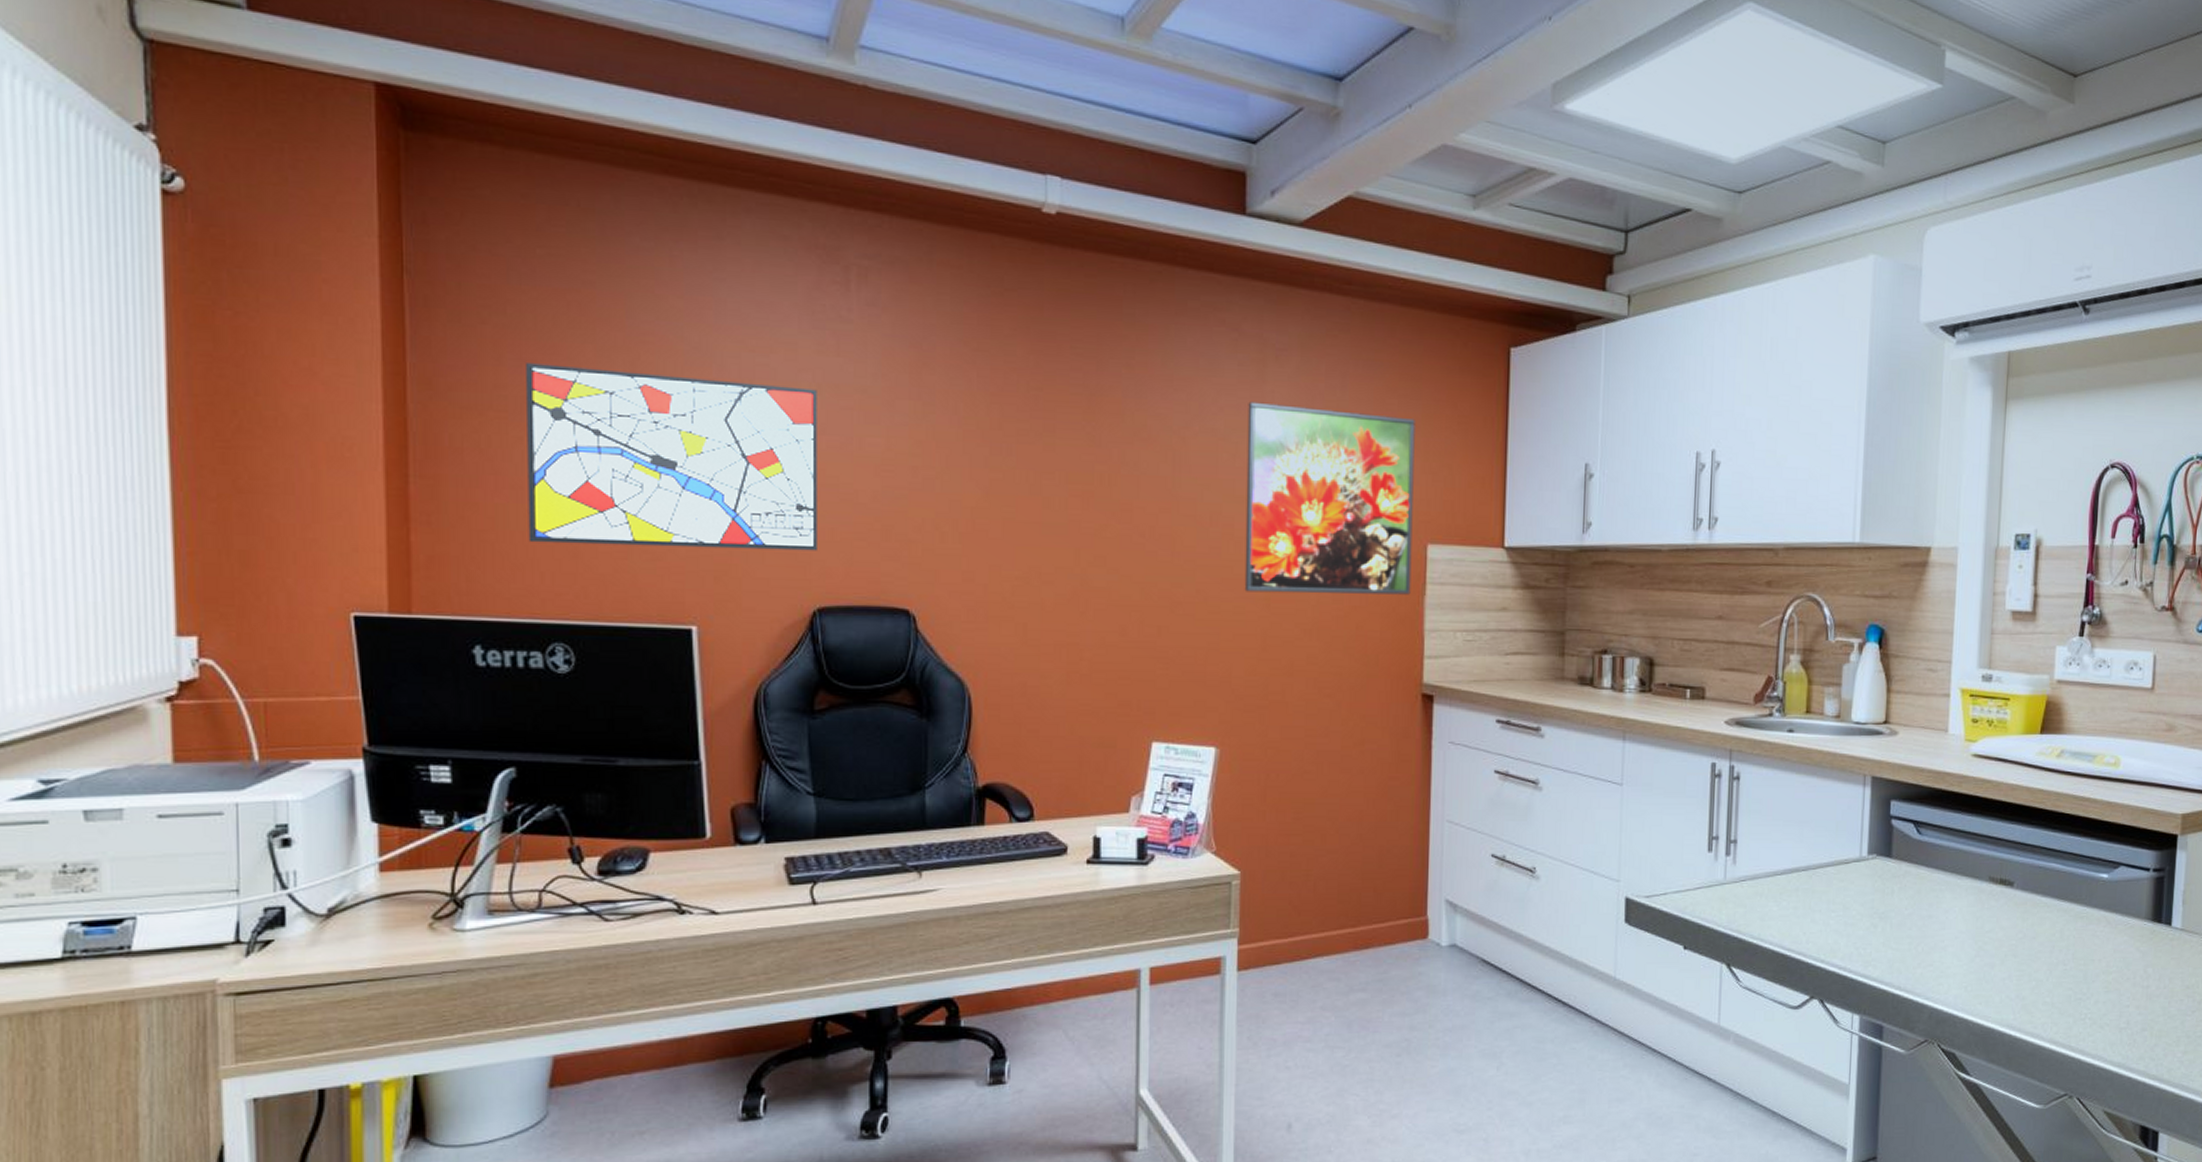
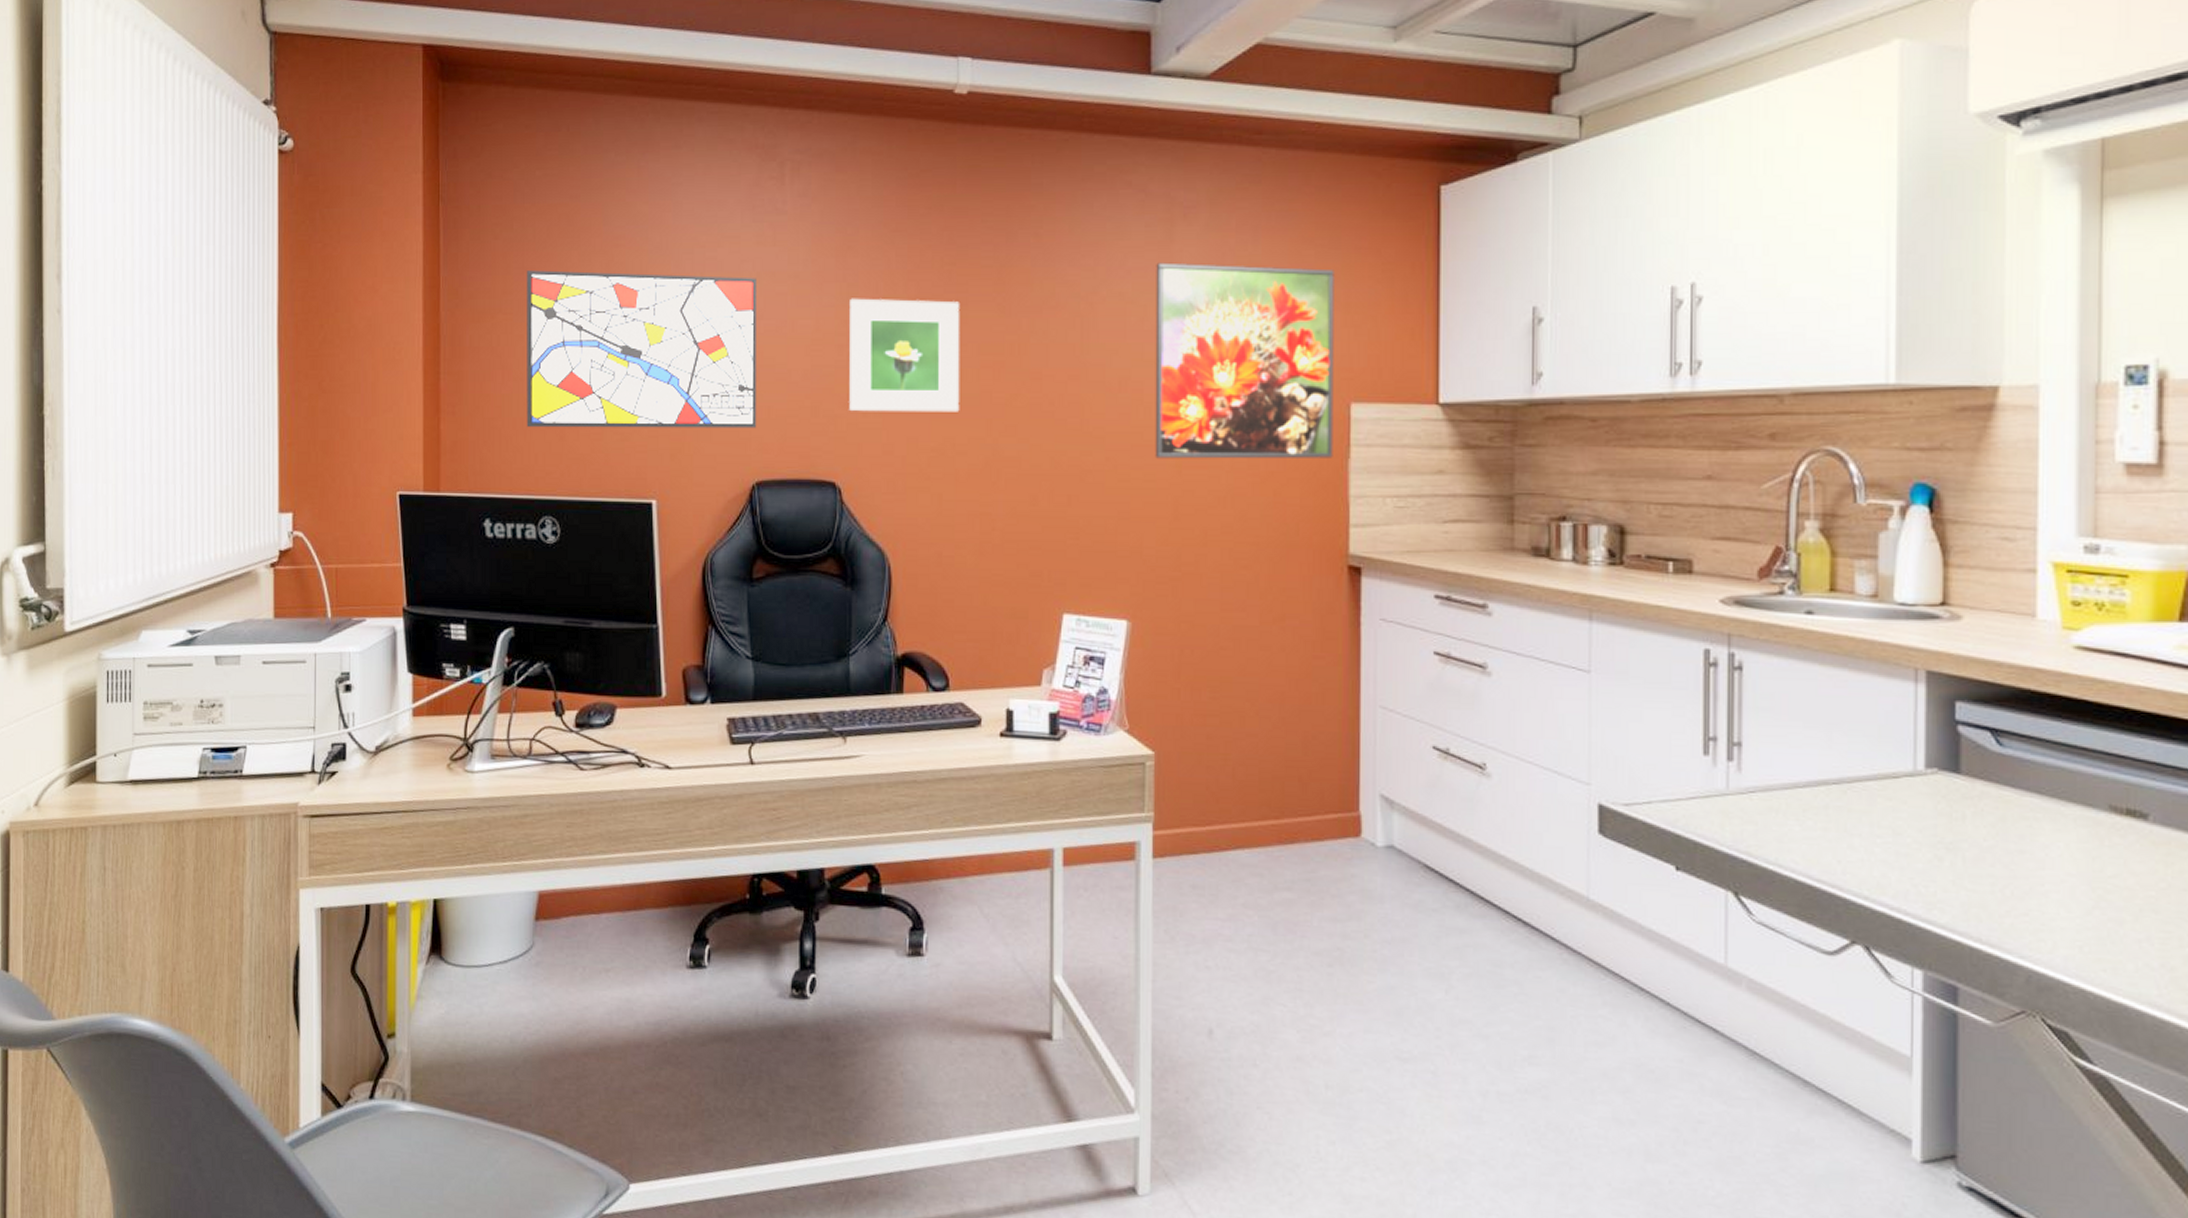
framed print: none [925,418,1048,541] -> present [849,298,961,412]

